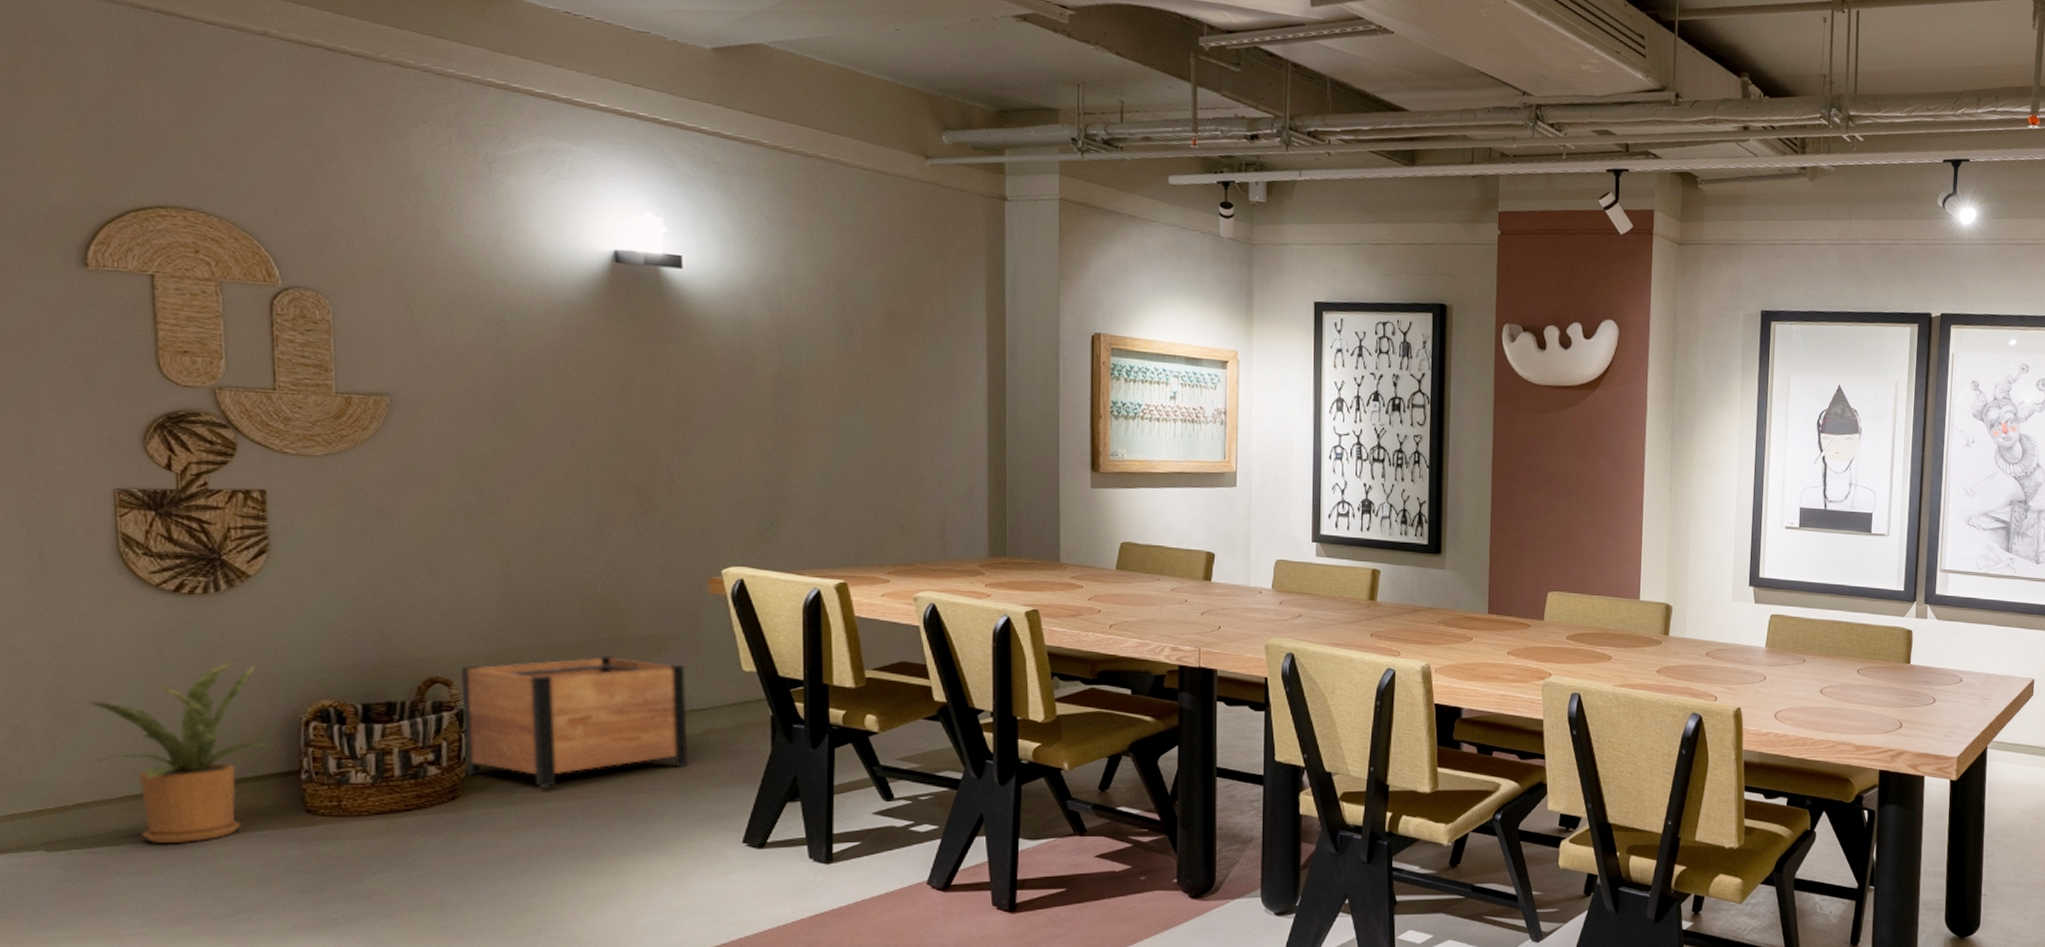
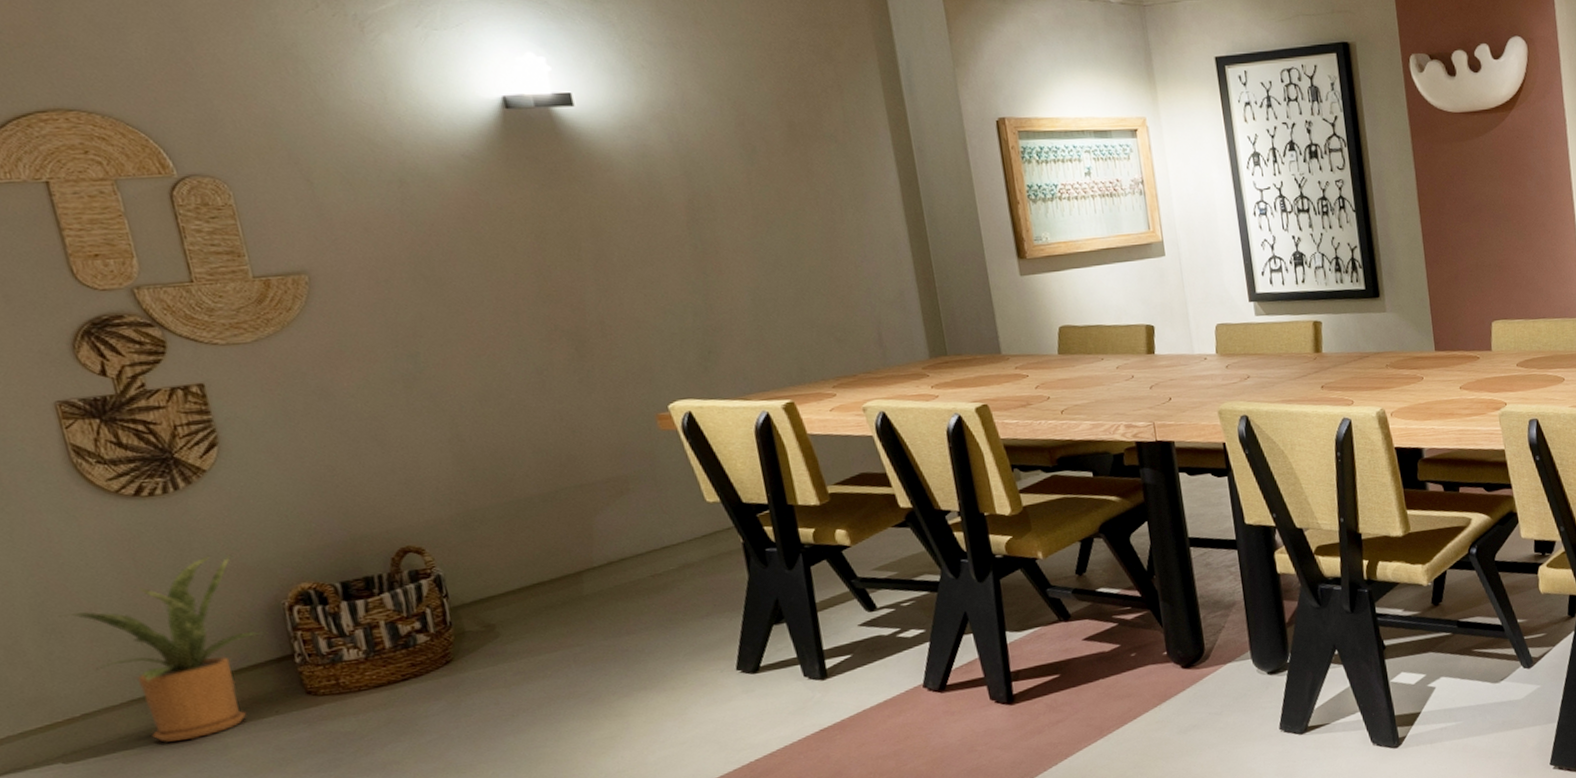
planter: present [462,655,688,788] -> none [430,503,669,642]

